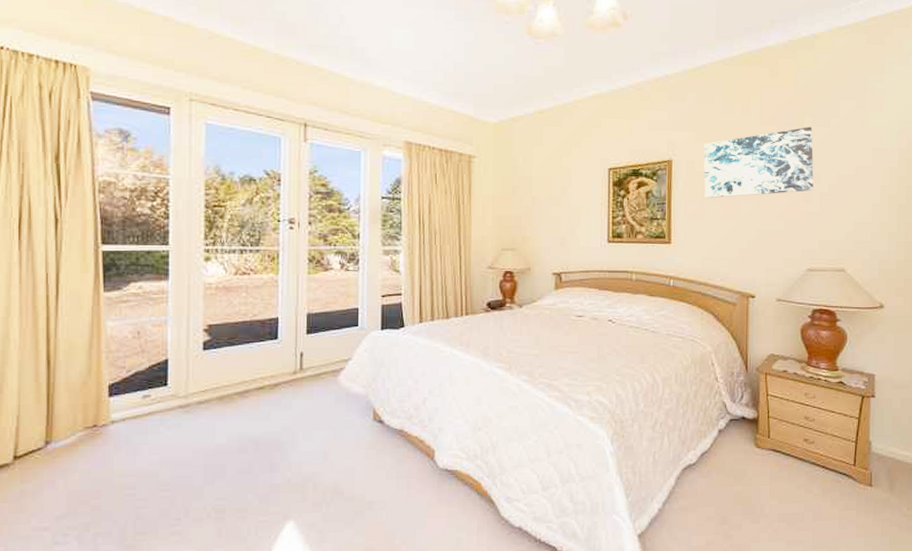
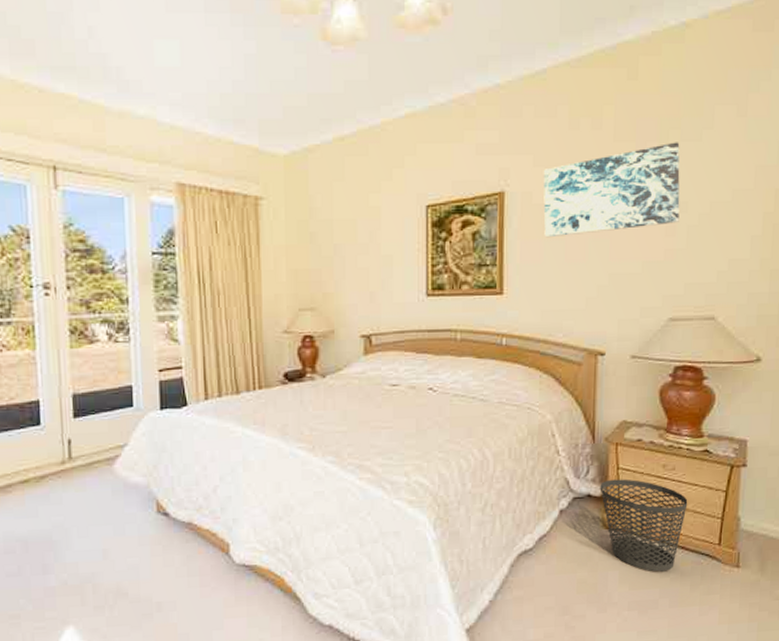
wastebasket: none [752,404,827,488] -> present [600,479,688,572]

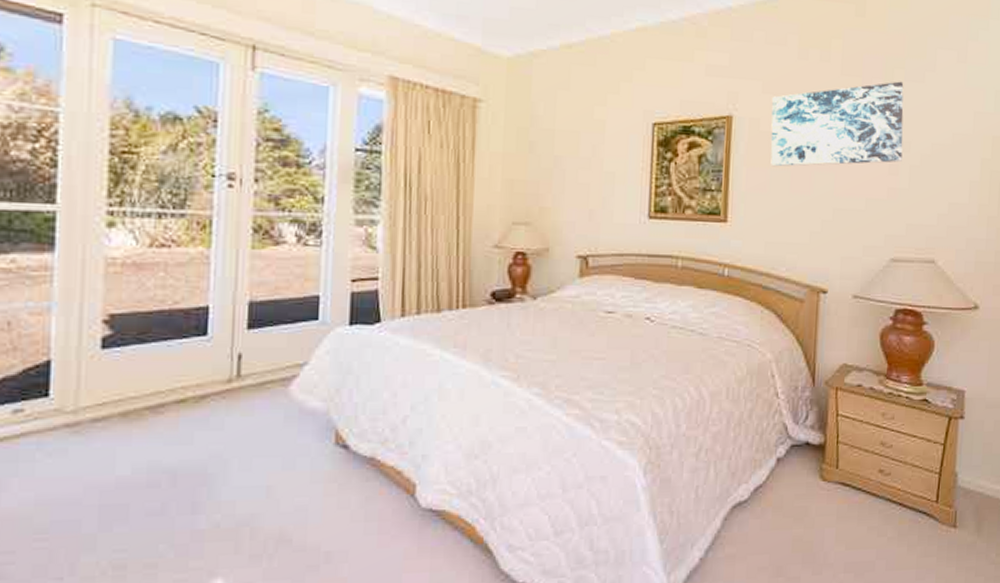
wastebasket: present [600,479,688,572] -> none [818,426,906,530]

